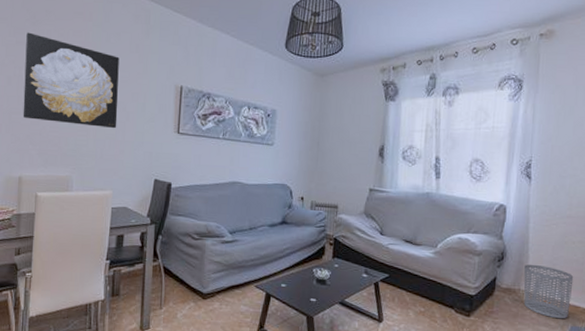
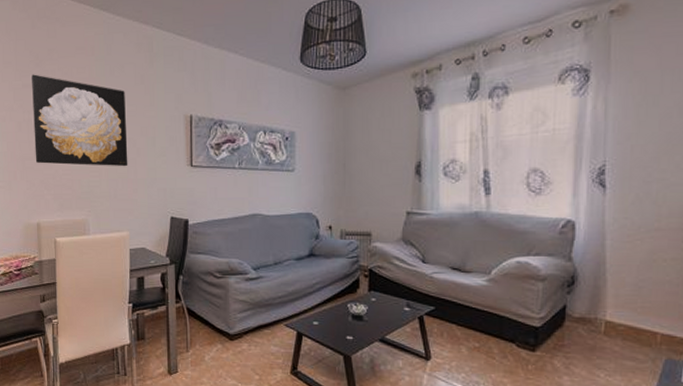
waste bin: present [523,264,574,319] -> none [601,288,667,352]

